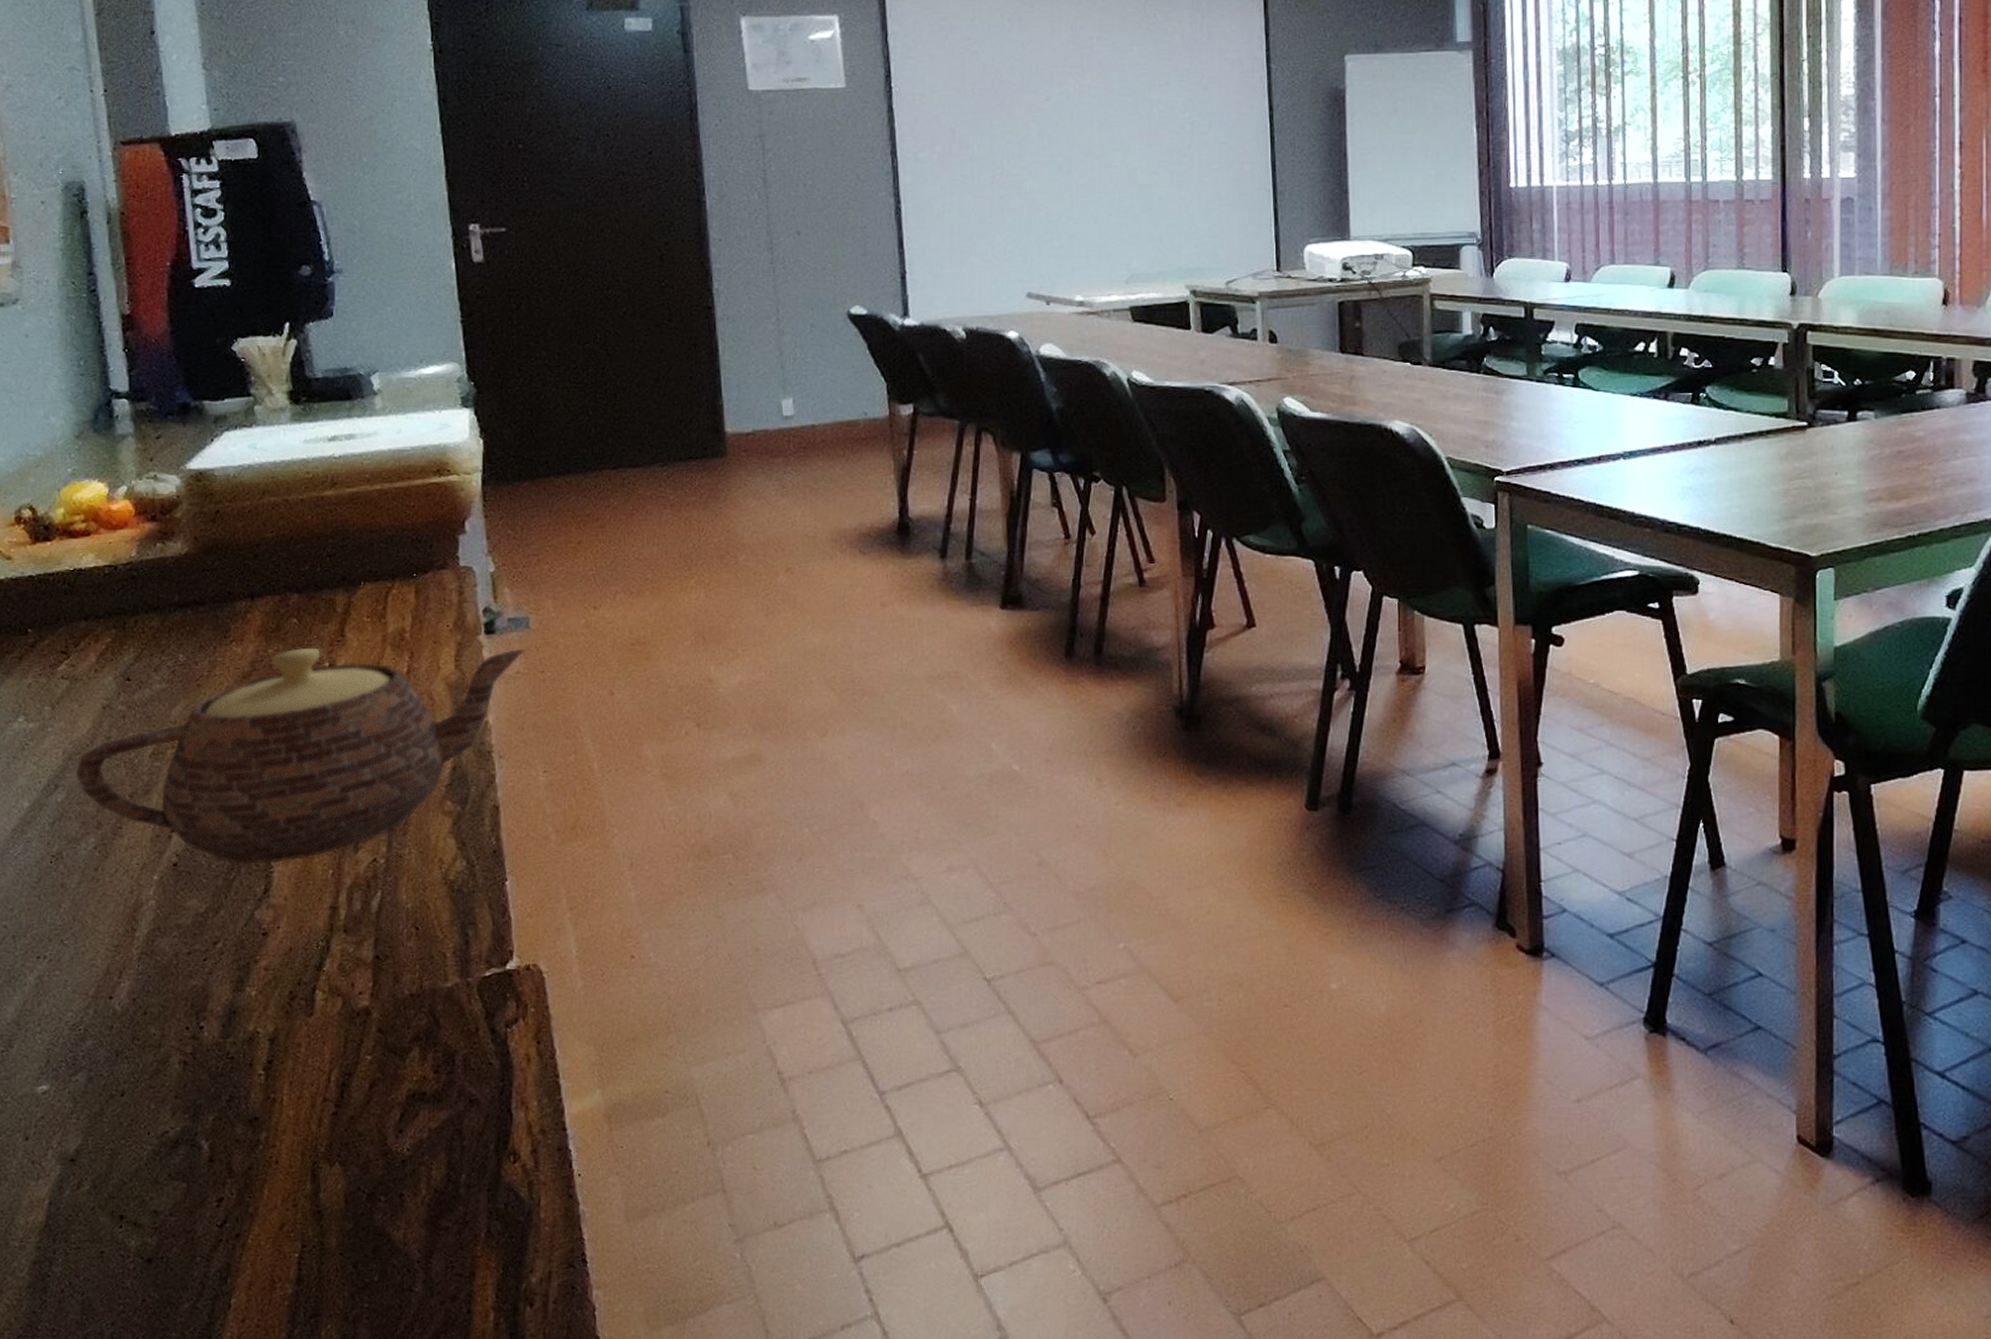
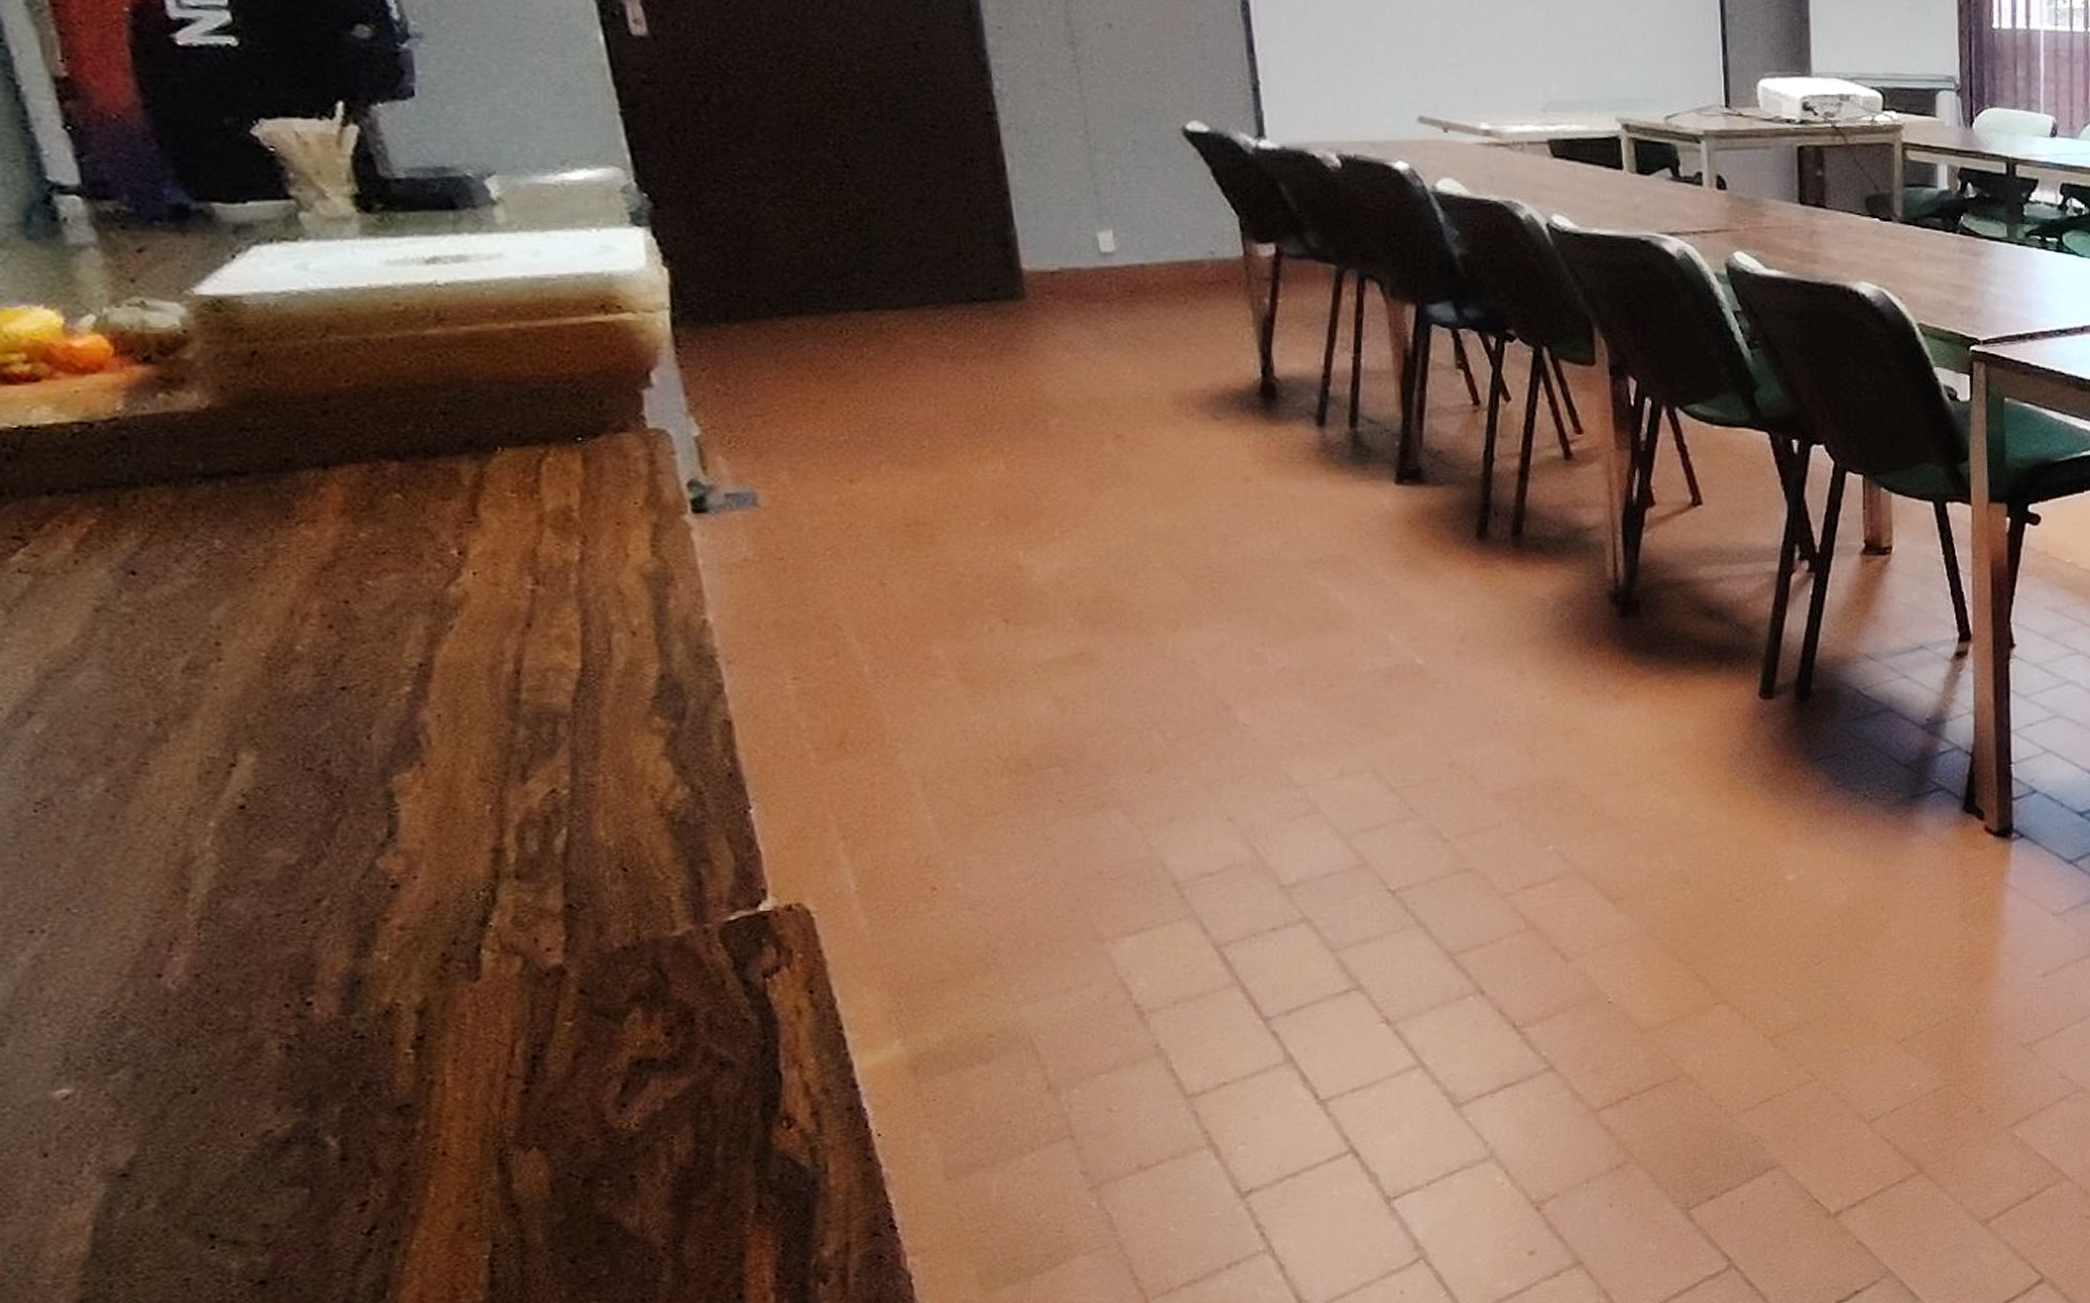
teapot: present [75,647,527,865] -> none [59,530,757,804]

